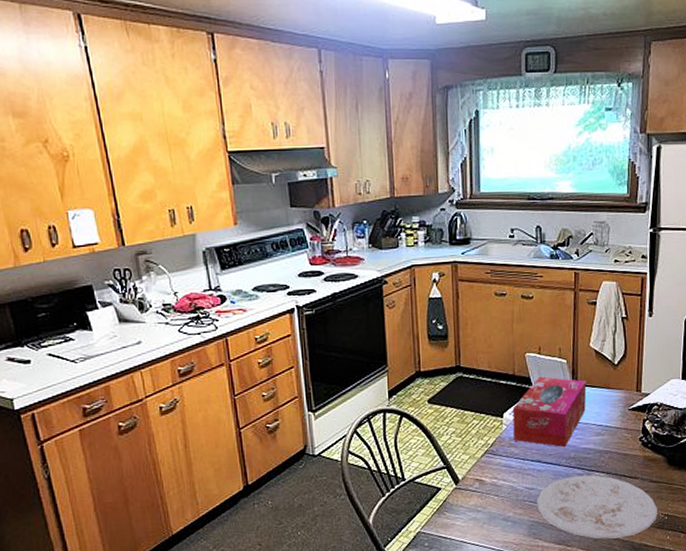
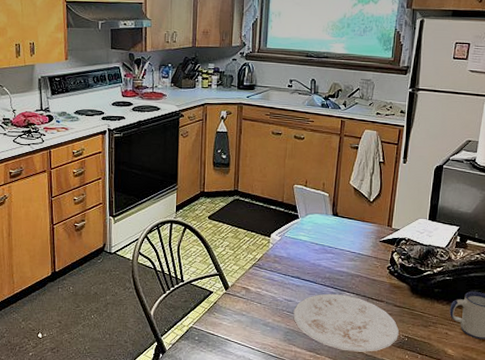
tissue box: present [512,376,587,448] -> none [278,206,344,269]

